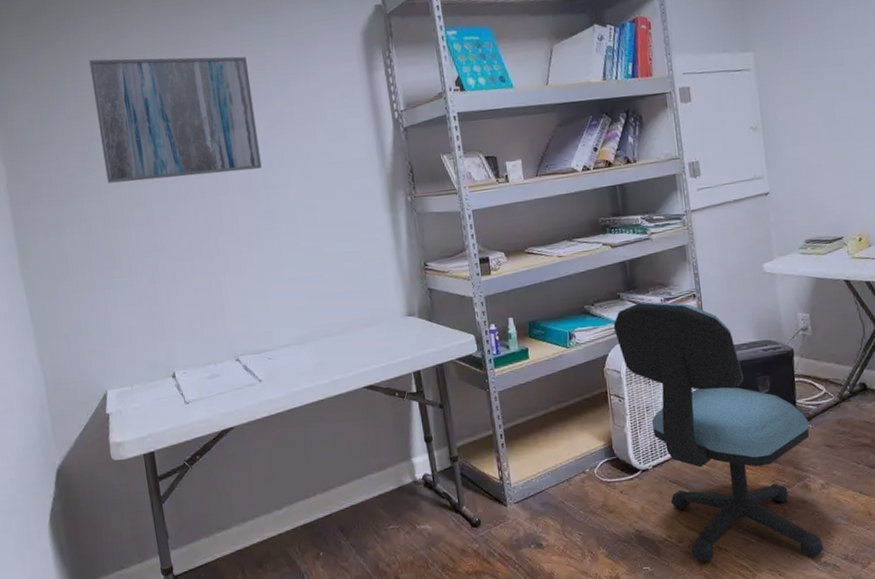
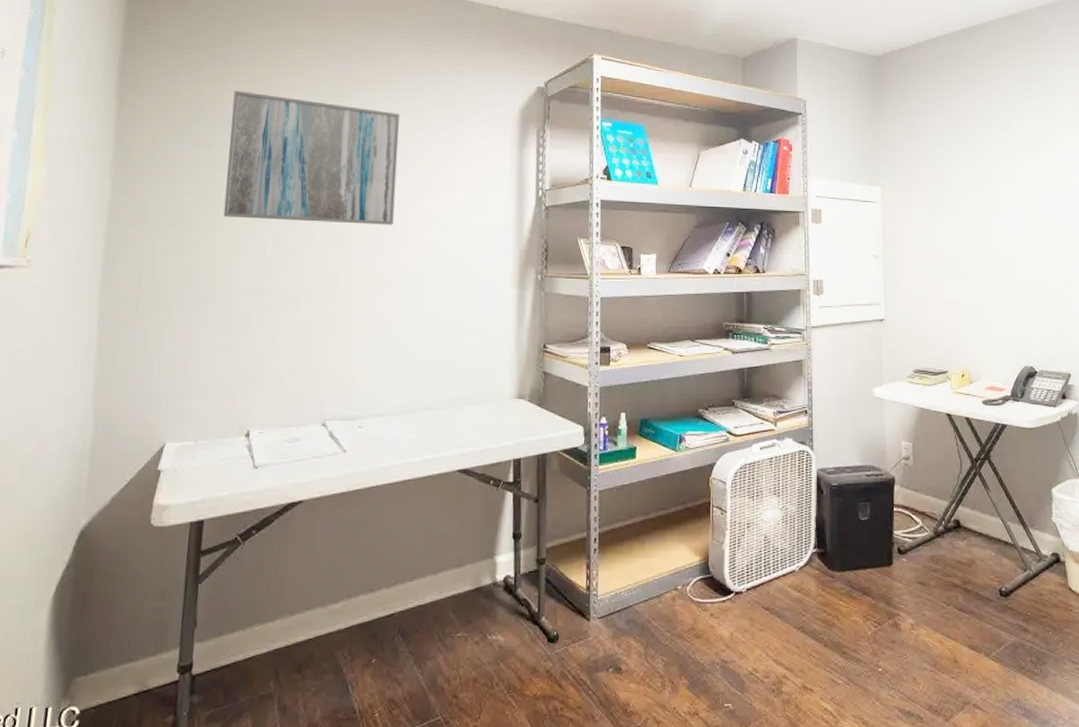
office chair: present [613,301,824,563] -> none [724,412,909,707]

